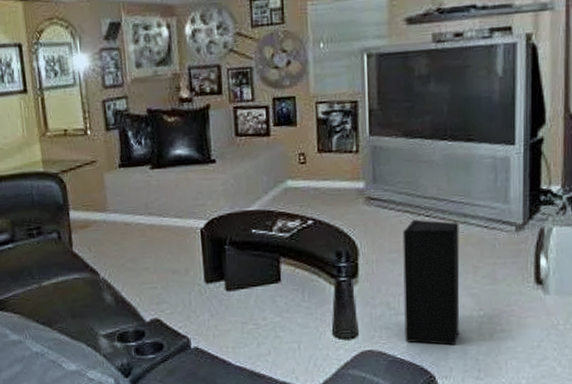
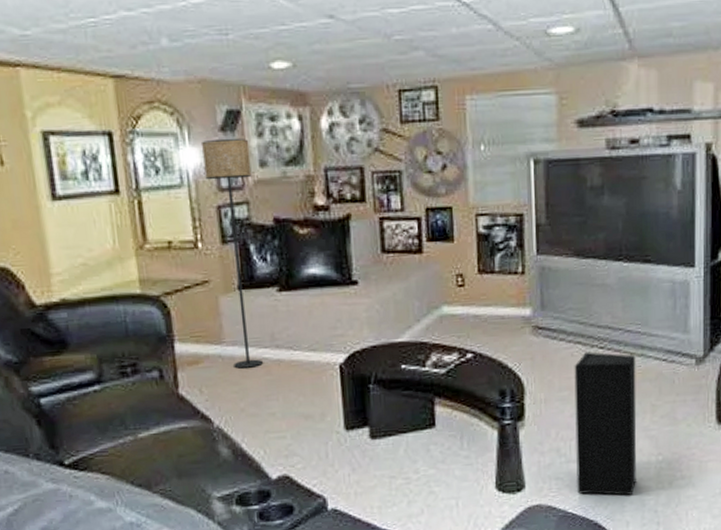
floor lamp: none [90,45,138,232] -> present [202,139,263,369]

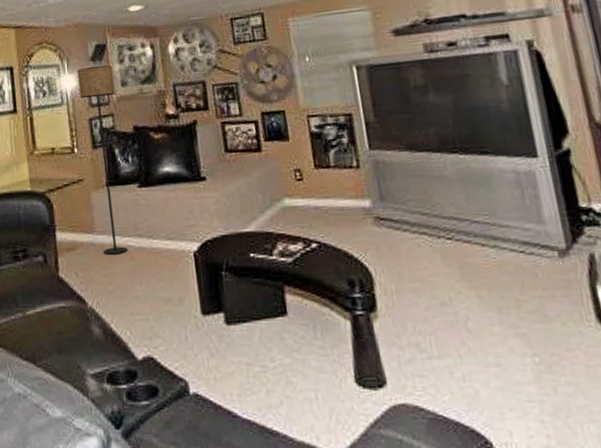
speaker: present [574,352,637,495] -> none [422,243,513,400]

